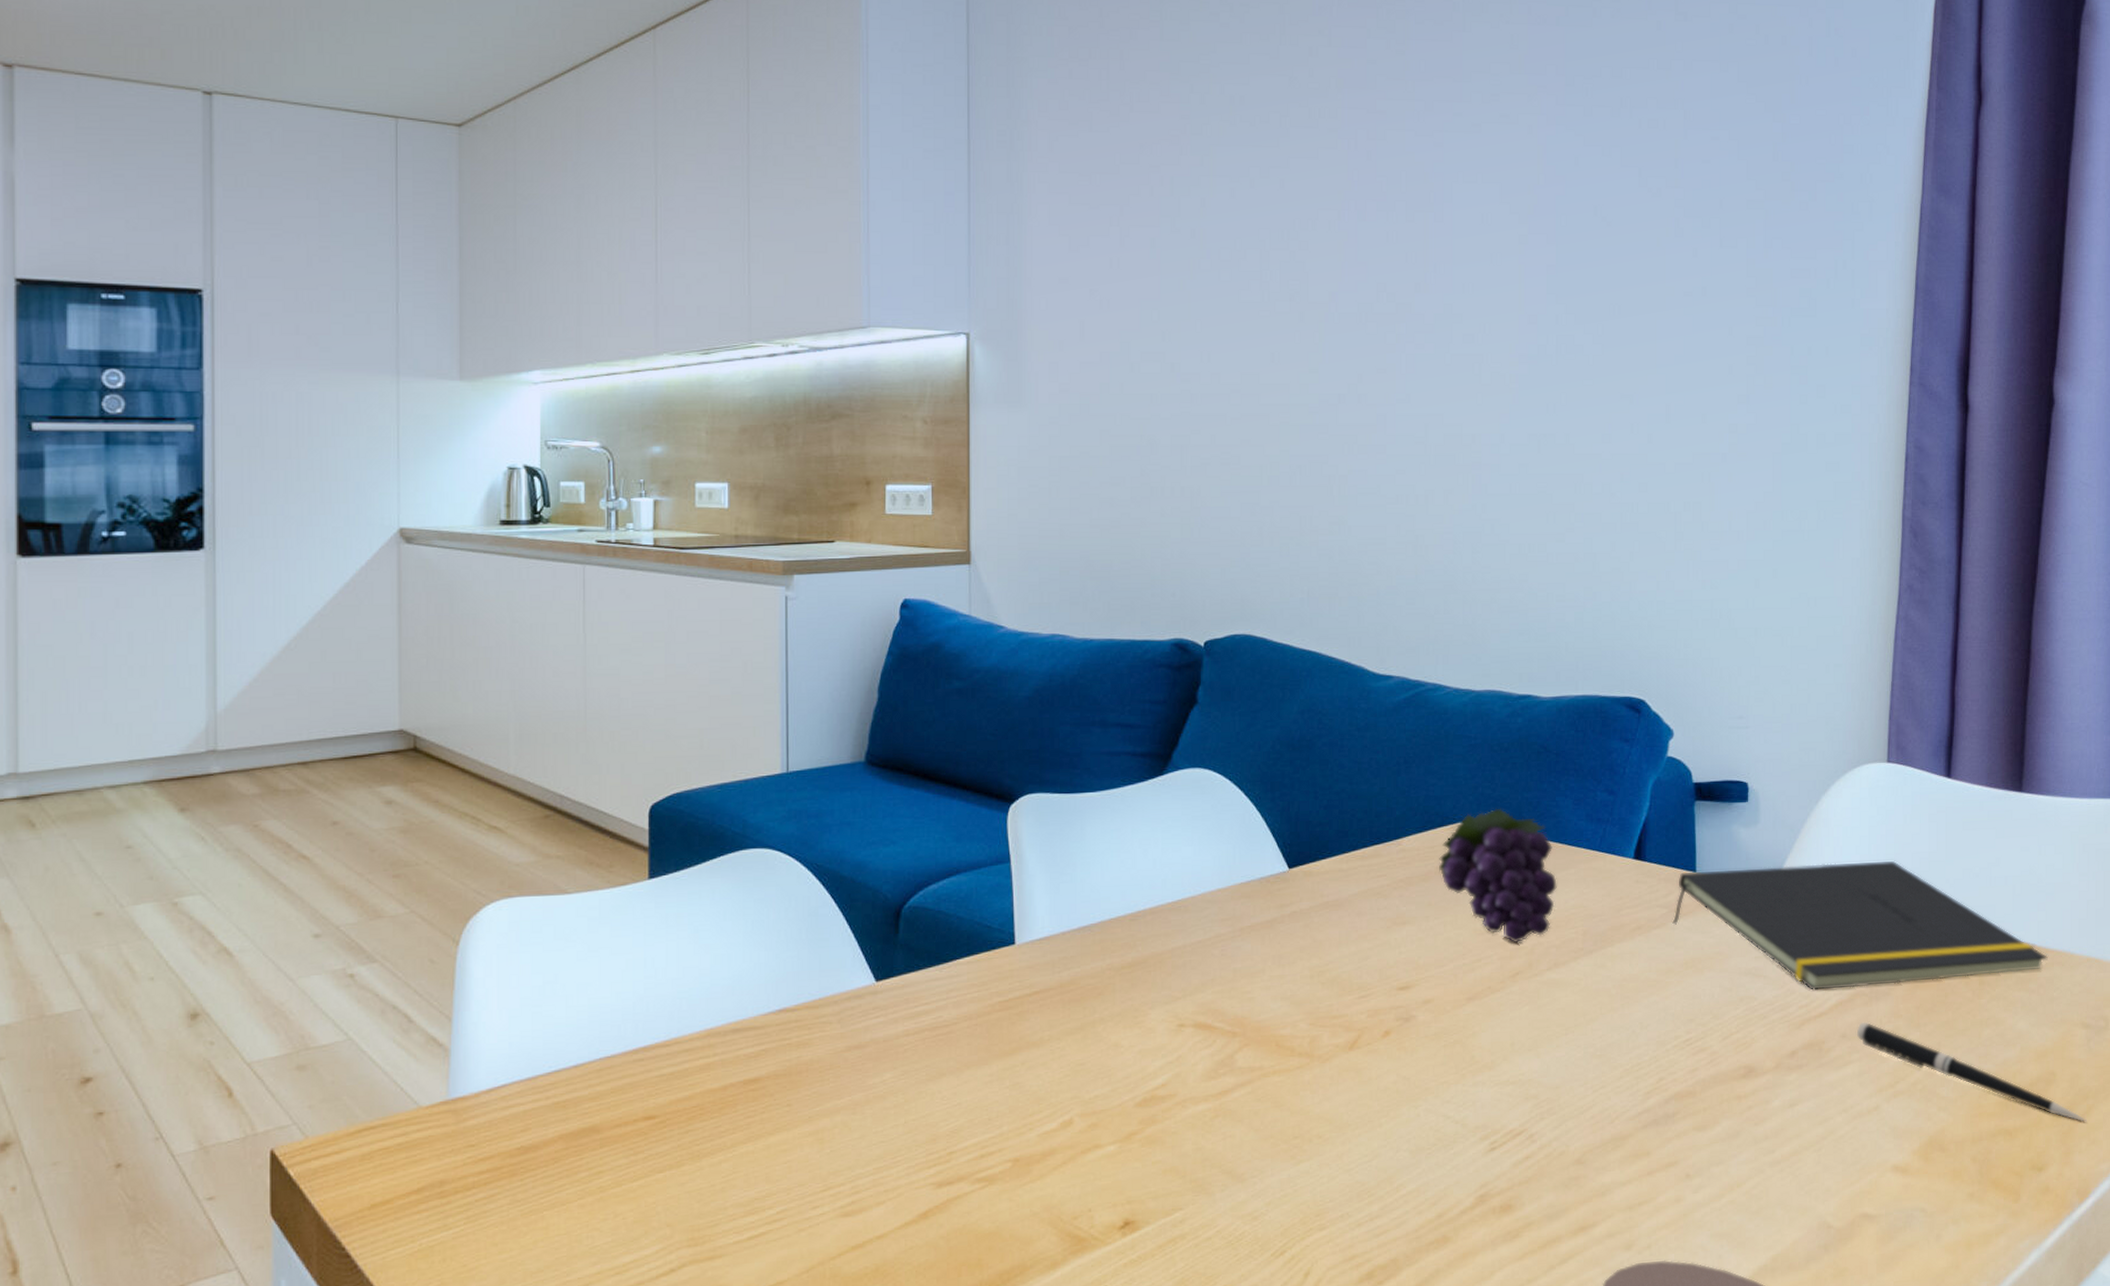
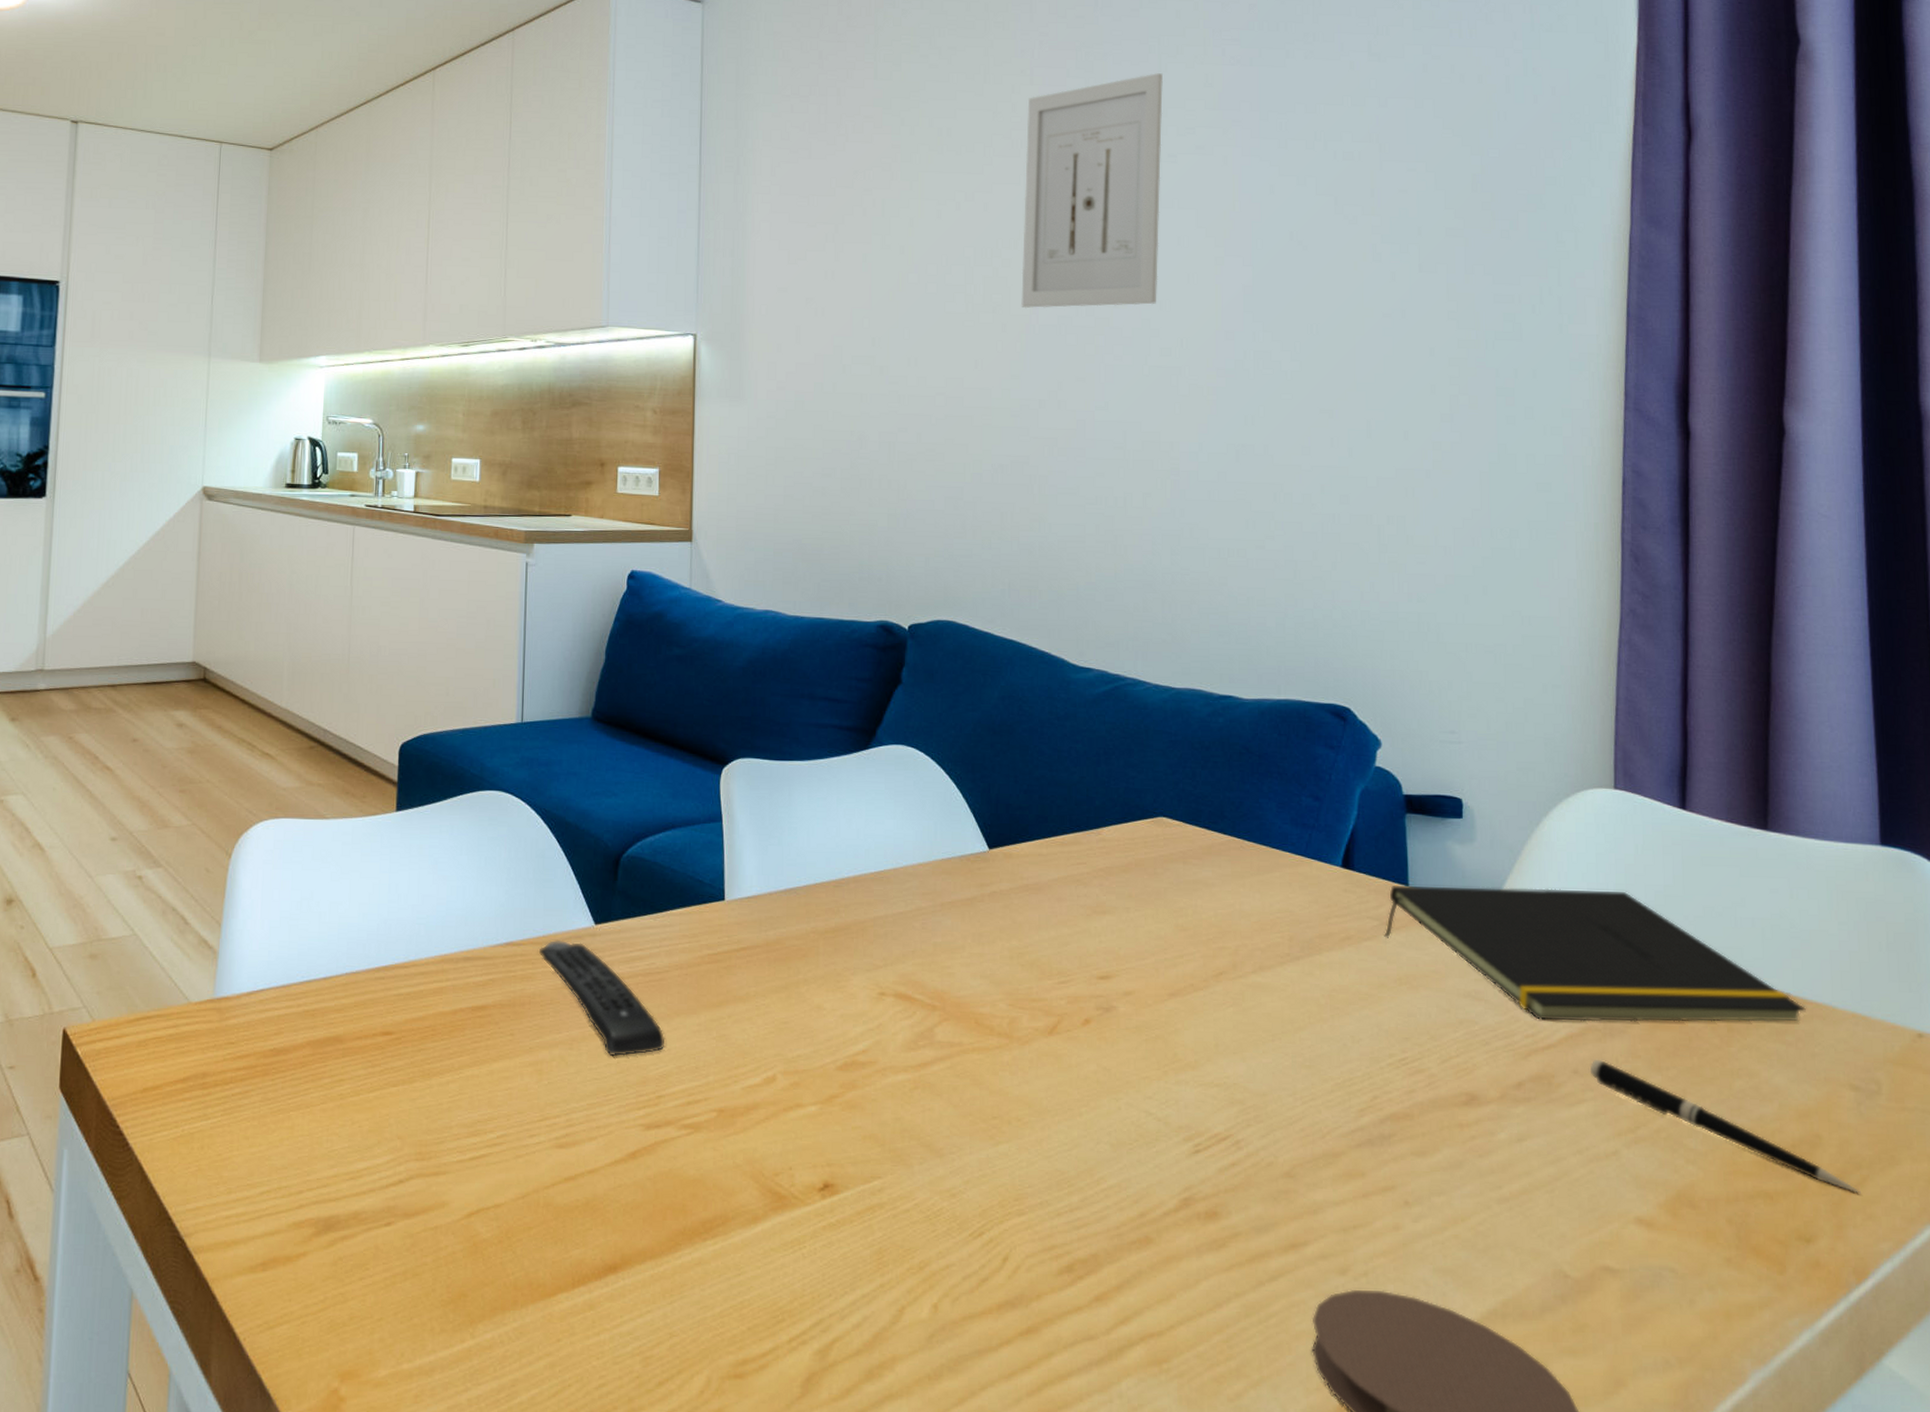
remote control: none [816,1002,956,1117] -> present [539,940,665,1057]
wall art: none [1320,33,1467,296] -> present [1021,73,1163,309]
fruit: present [1439,808,1557,944] -> none [1139,805,1261,943]

